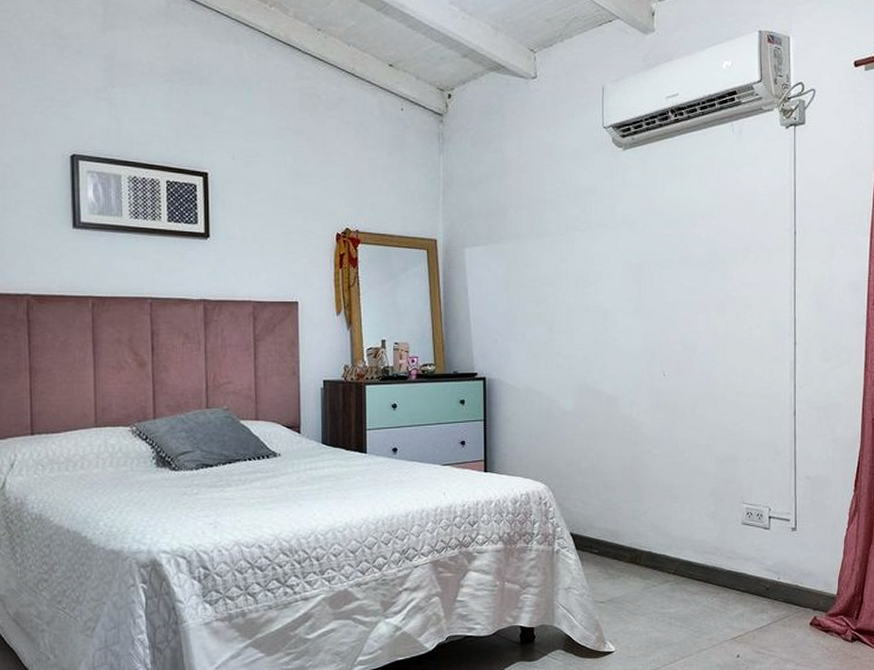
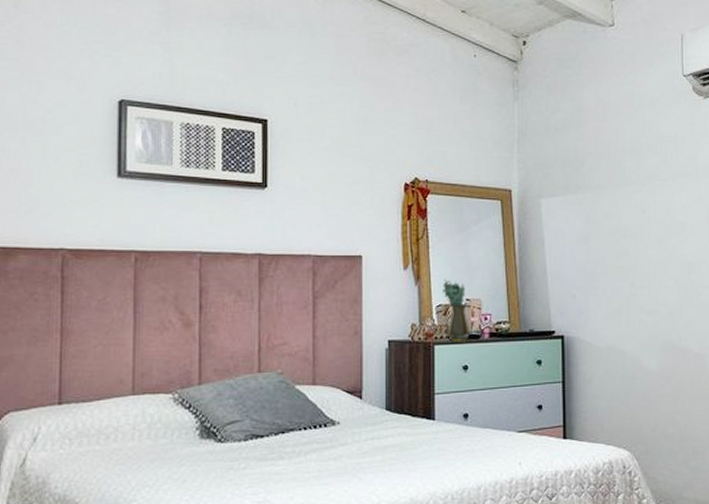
vase: none [373,324,398,384] -> present [443,279,470,344]

